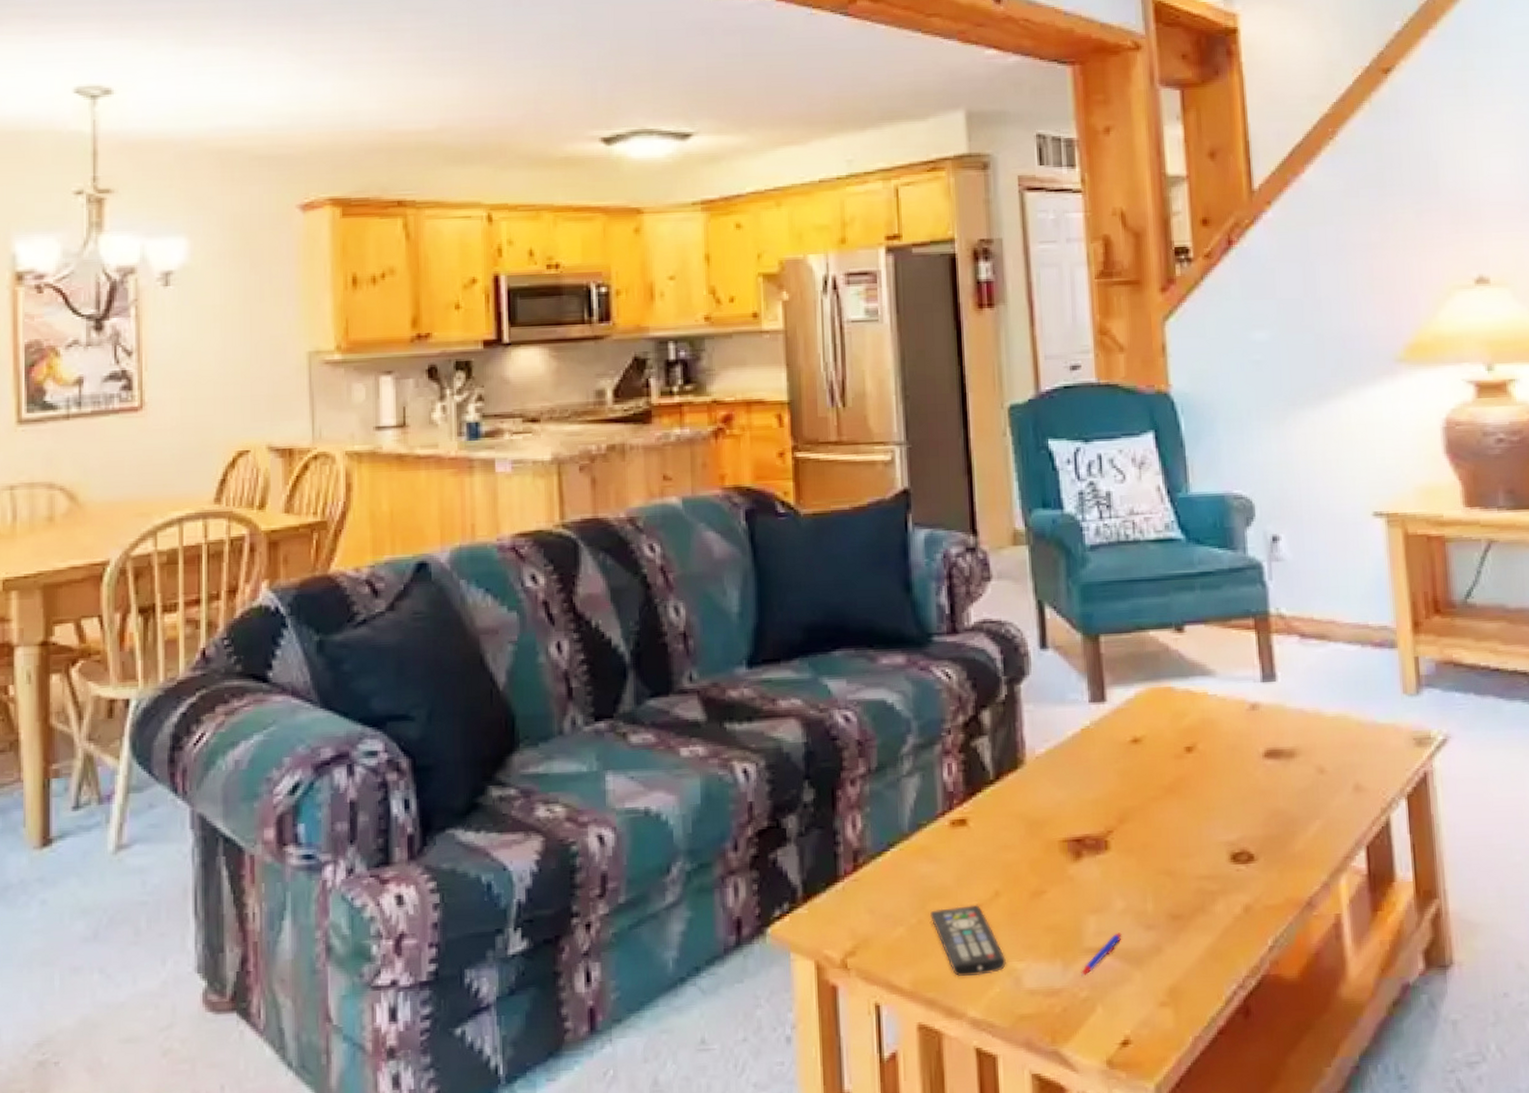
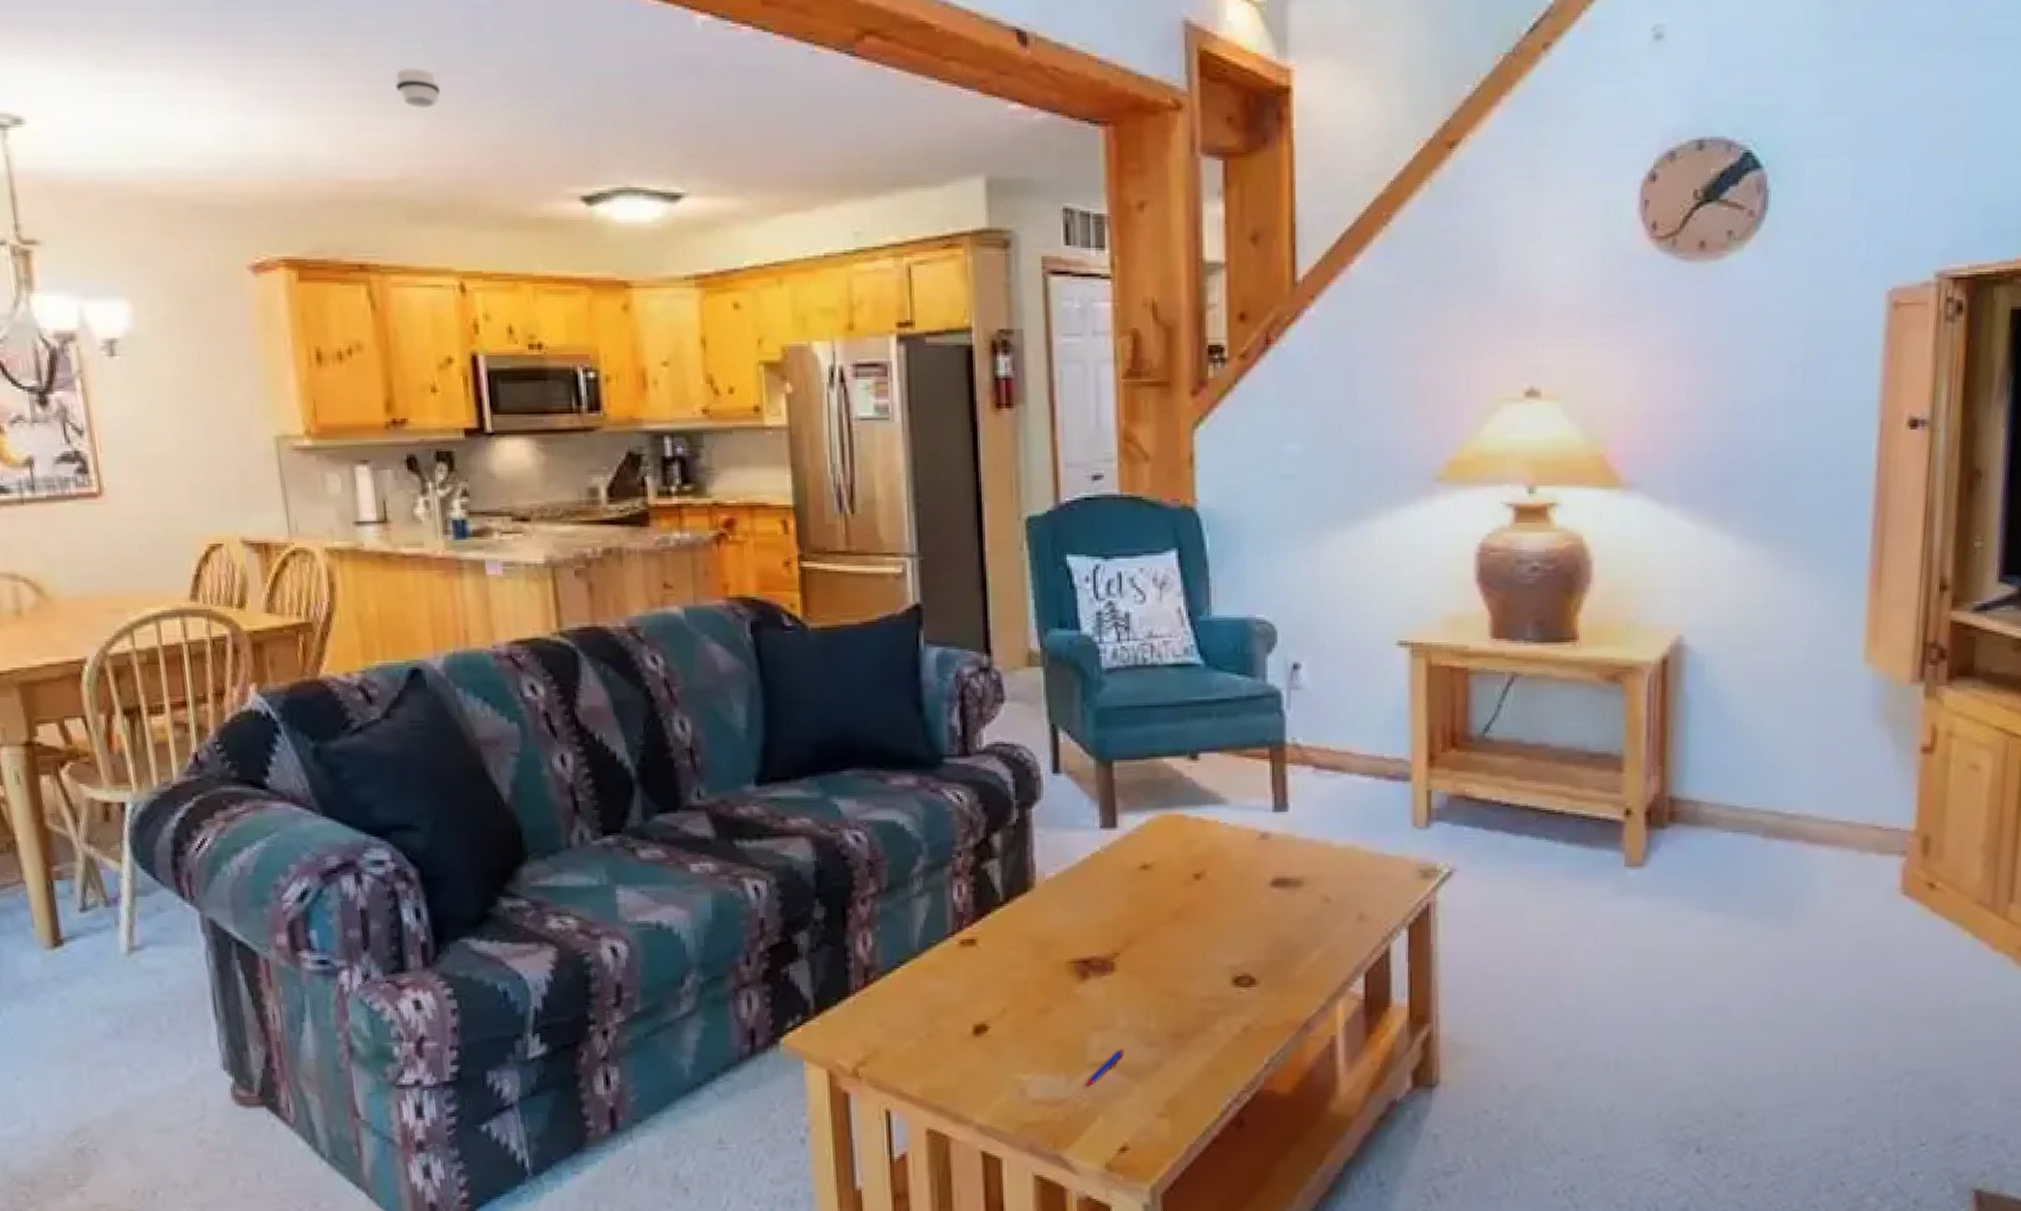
smoke detector: none [442,38,481,71] -> present [395,67,441,109]
remote control: present [930,904,1006,977] -> none [939,1020,1012,1087]

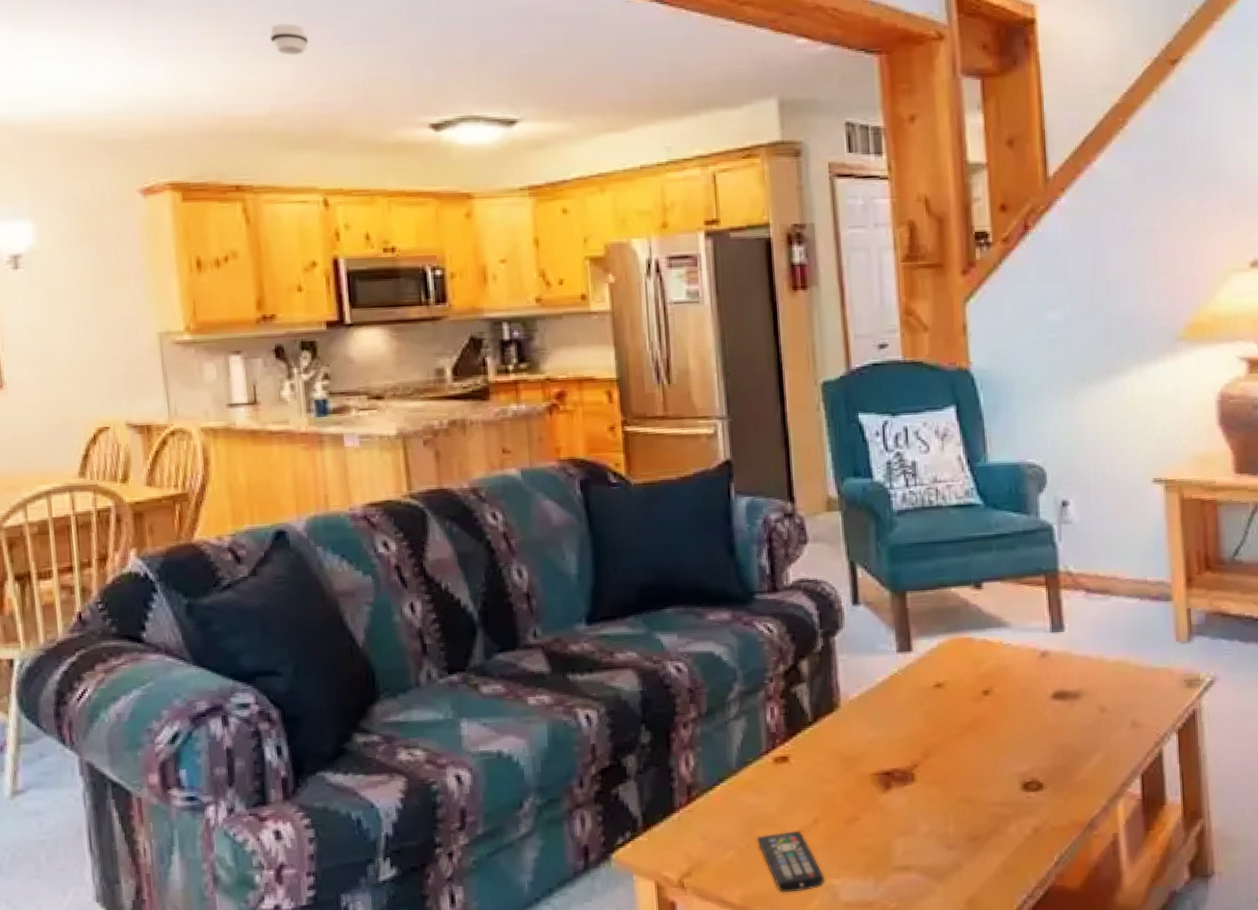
remote control: none [939,1020,1012,1087] -> present [757,830,825,893]
pen: present [1084,1049,1124,1088] -> none [890,852,926,890]

